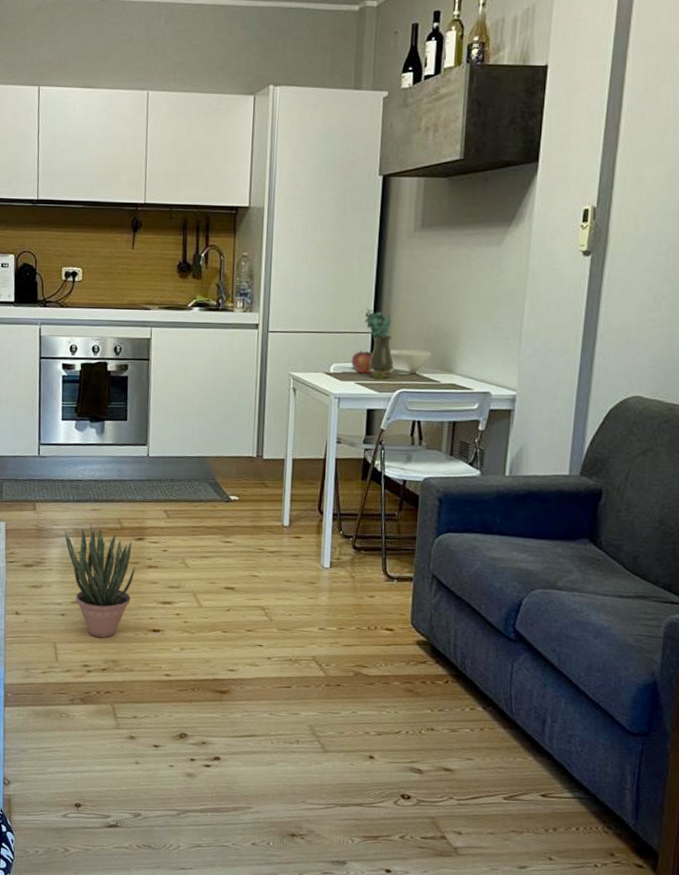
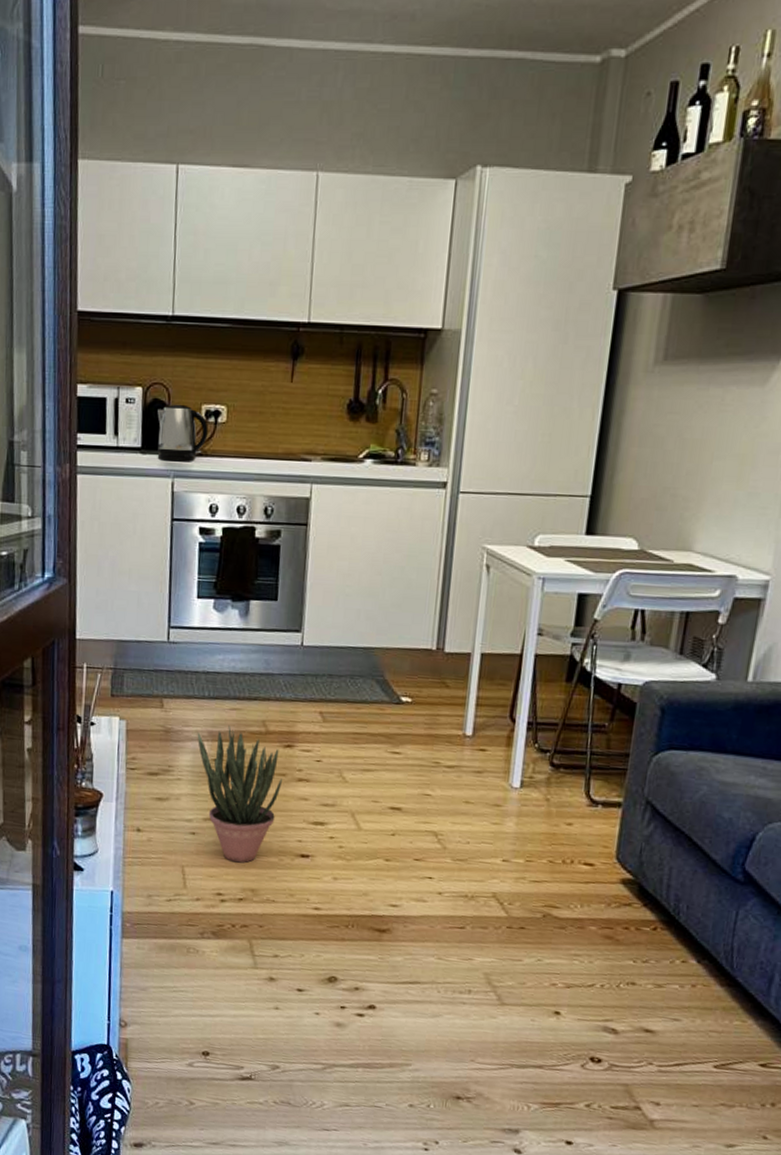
kettle: none [27,267,68,313] -> present [157,404,208,462]
fruit: present [351,350,373,375] -> none [561,518,591,551]
vase: present [364,308,394,380] -> none [581,464,617,557]
bowl: present [389,349,432,375] -> none [611,517,666,551]

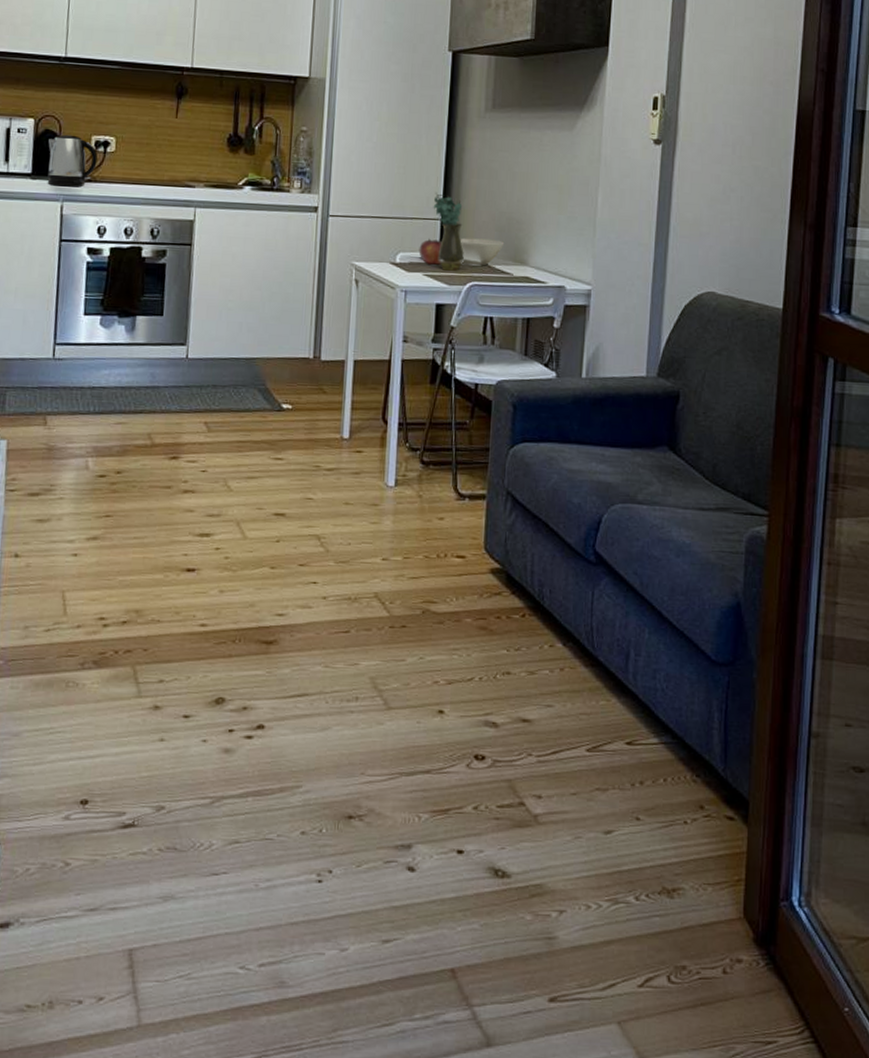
potted plant: present [197,725,282,863] -> none [81,440,168,583]
fruit: none [561,518,591,551] -> present [419,238,443,266]
vase: none [581,464,617,557] -> present [433,192,464,272]
bowl: none [611,517,666,551] -> present [460,237,505,266]

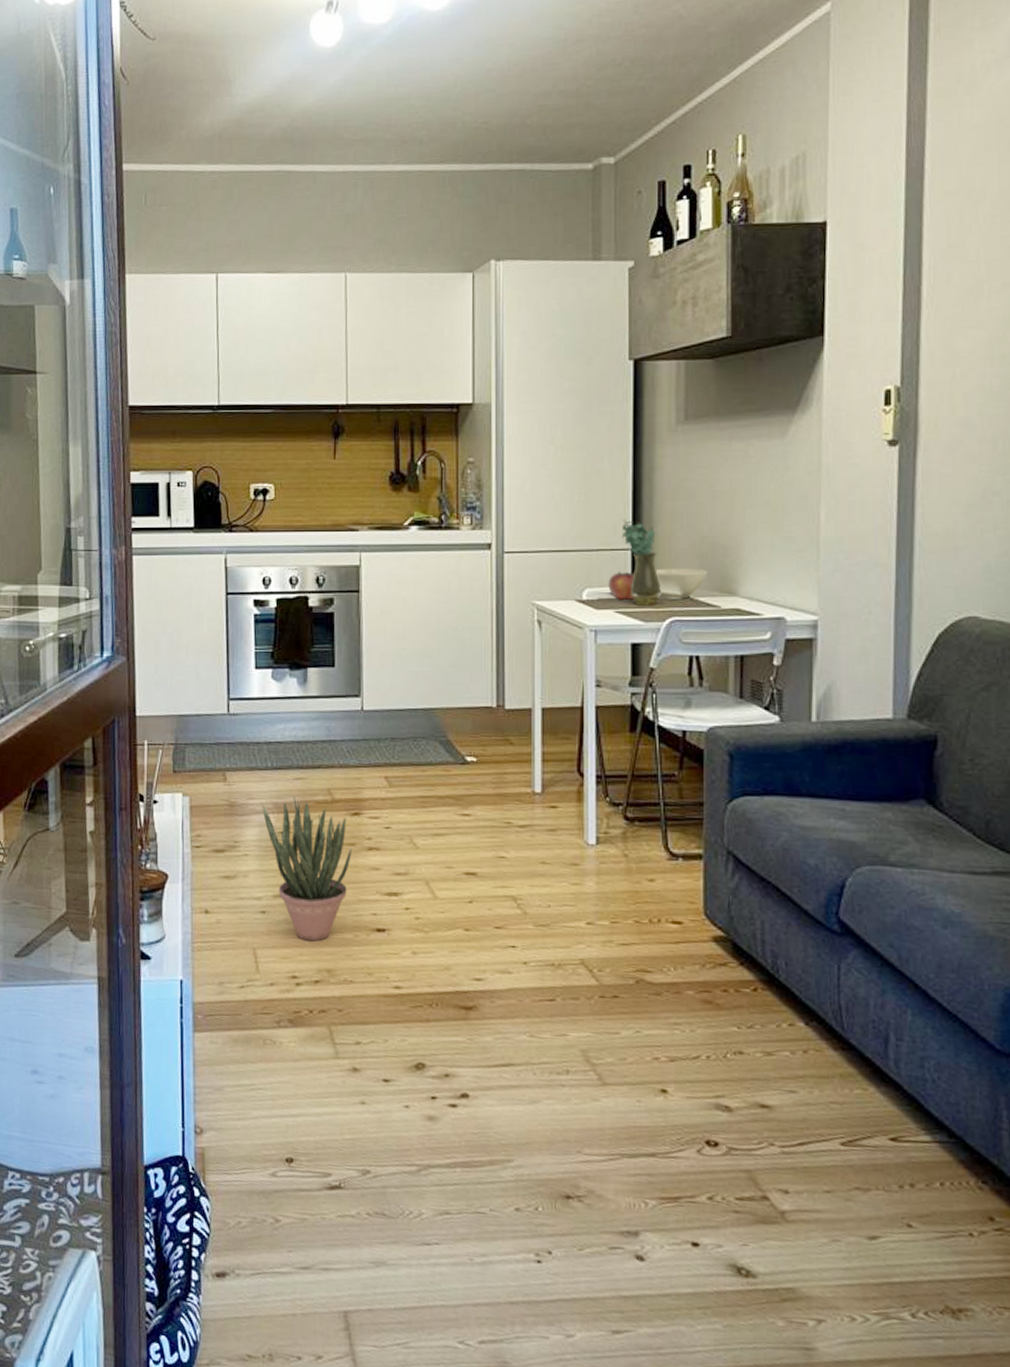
kettle: present [47,134,98,188] -> none [208,485,257,538]
potted plant: none [81,440,168,583] -> present [262,795,352,942]

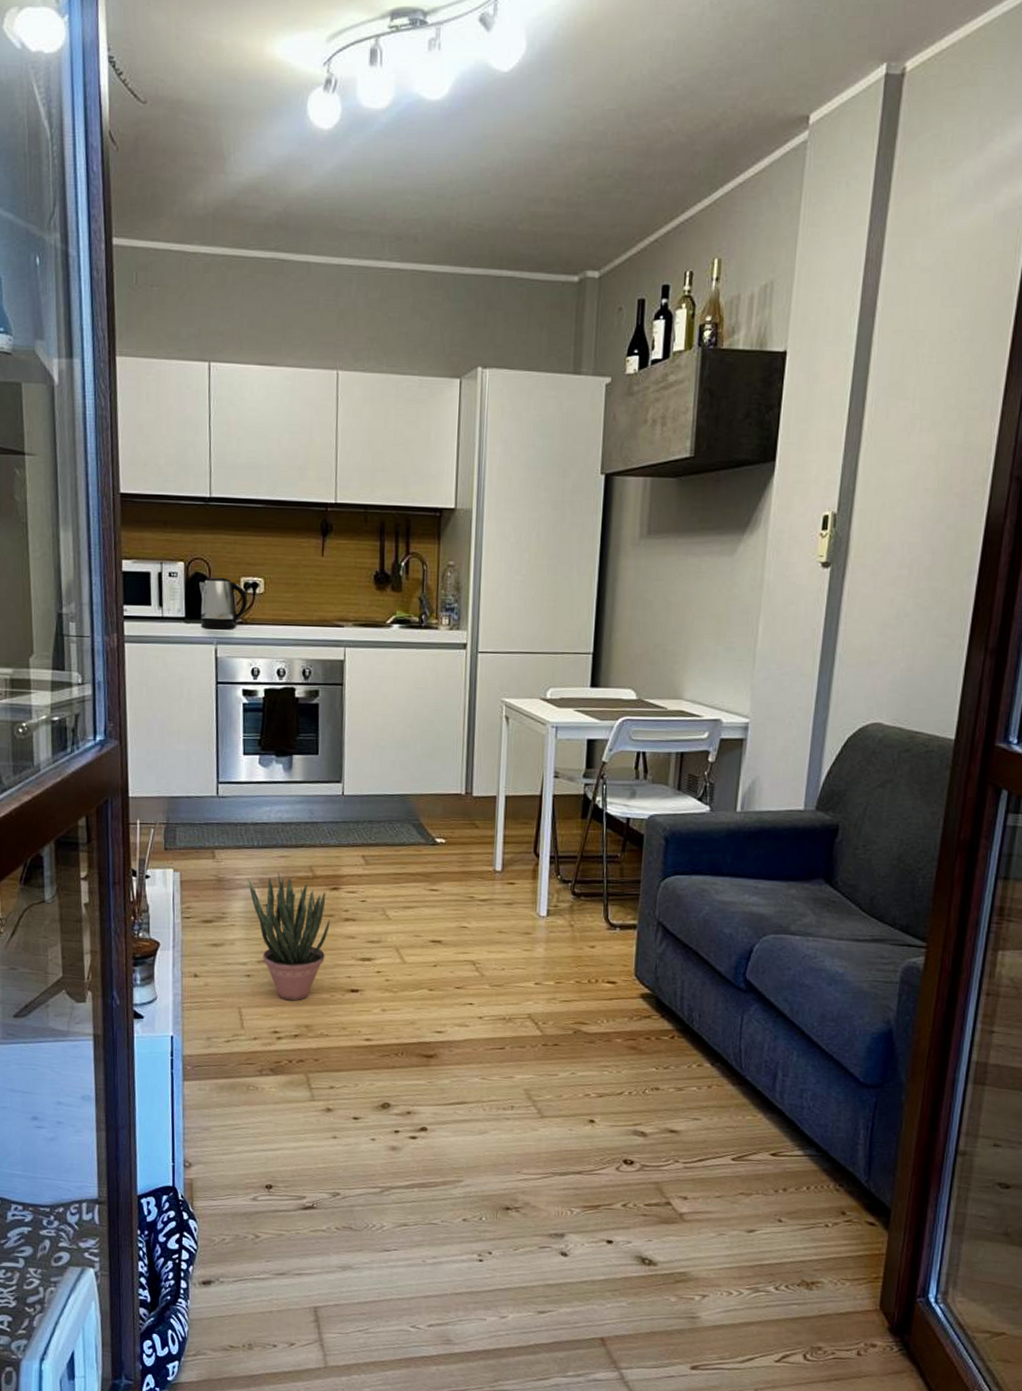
kettle: none [208,485,257,538] -> present [199,577,247,630]
fruit: present [608,571,635,601] -> none [570,673,594,701]
vase: present [621,519,661,607] -> none [584,625,616,707]
bowl: present [655,568,708,599] -> none [612,671,659,700]

